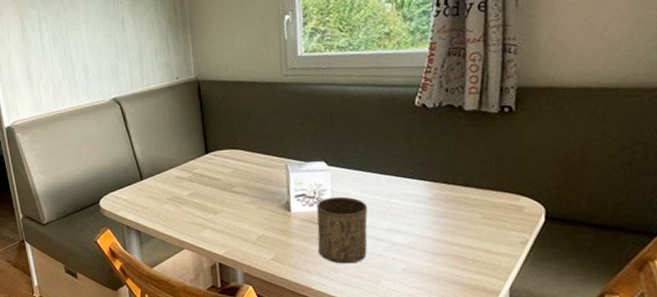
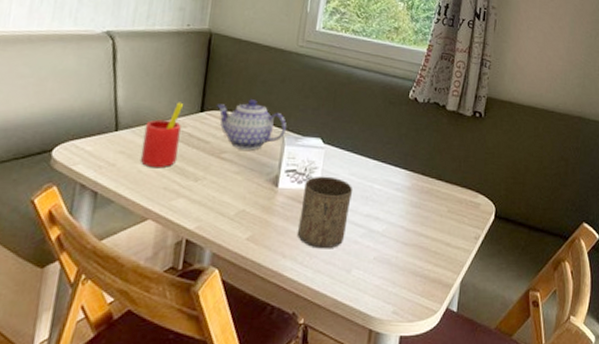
straw: none [163,148,195,207] -> present [140,102,184,168]
teapot: none [218,135,288,182] -> present [216,99,287,150]

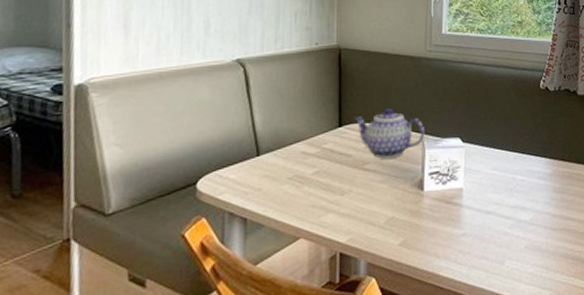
straw: present [140,102,184,168] -> none [285,120,322,188]
cup: present [298,176,353,249] -> none [448,173,497,245]

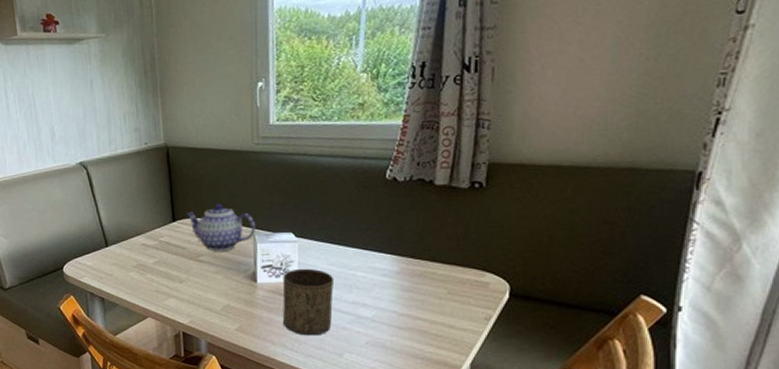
cup: none [448,173,497,245] -> present [283,268,335,336]

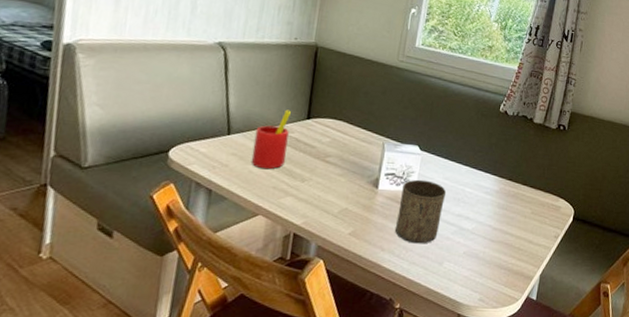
straw: none [129,215,160,275] -> present [251,109,292,170]
teapot: present [185,204,255,252] -> none [321,108,387,155]

